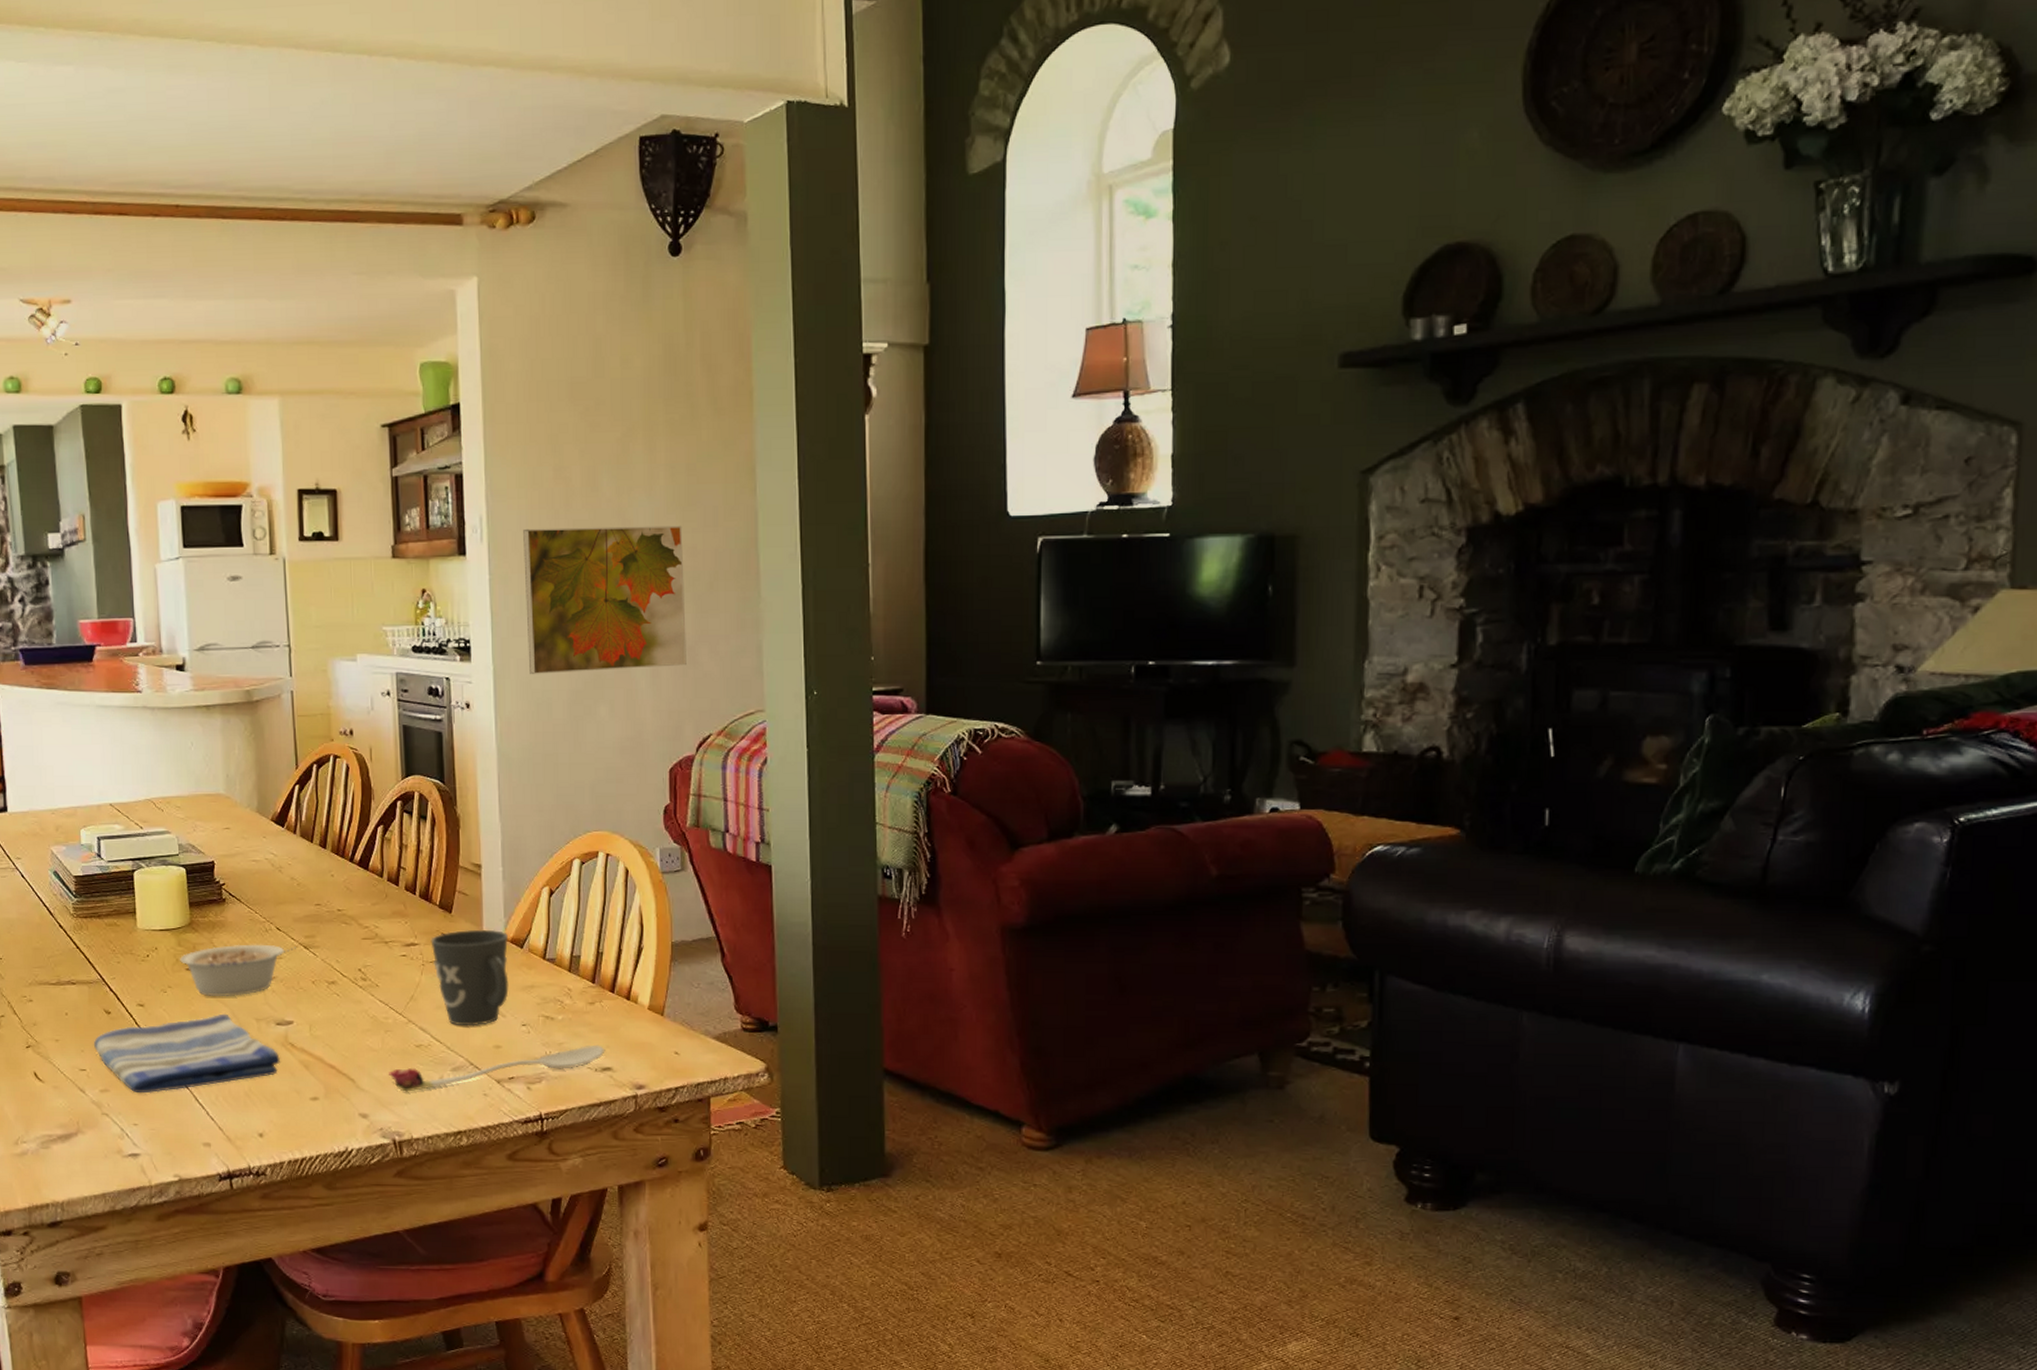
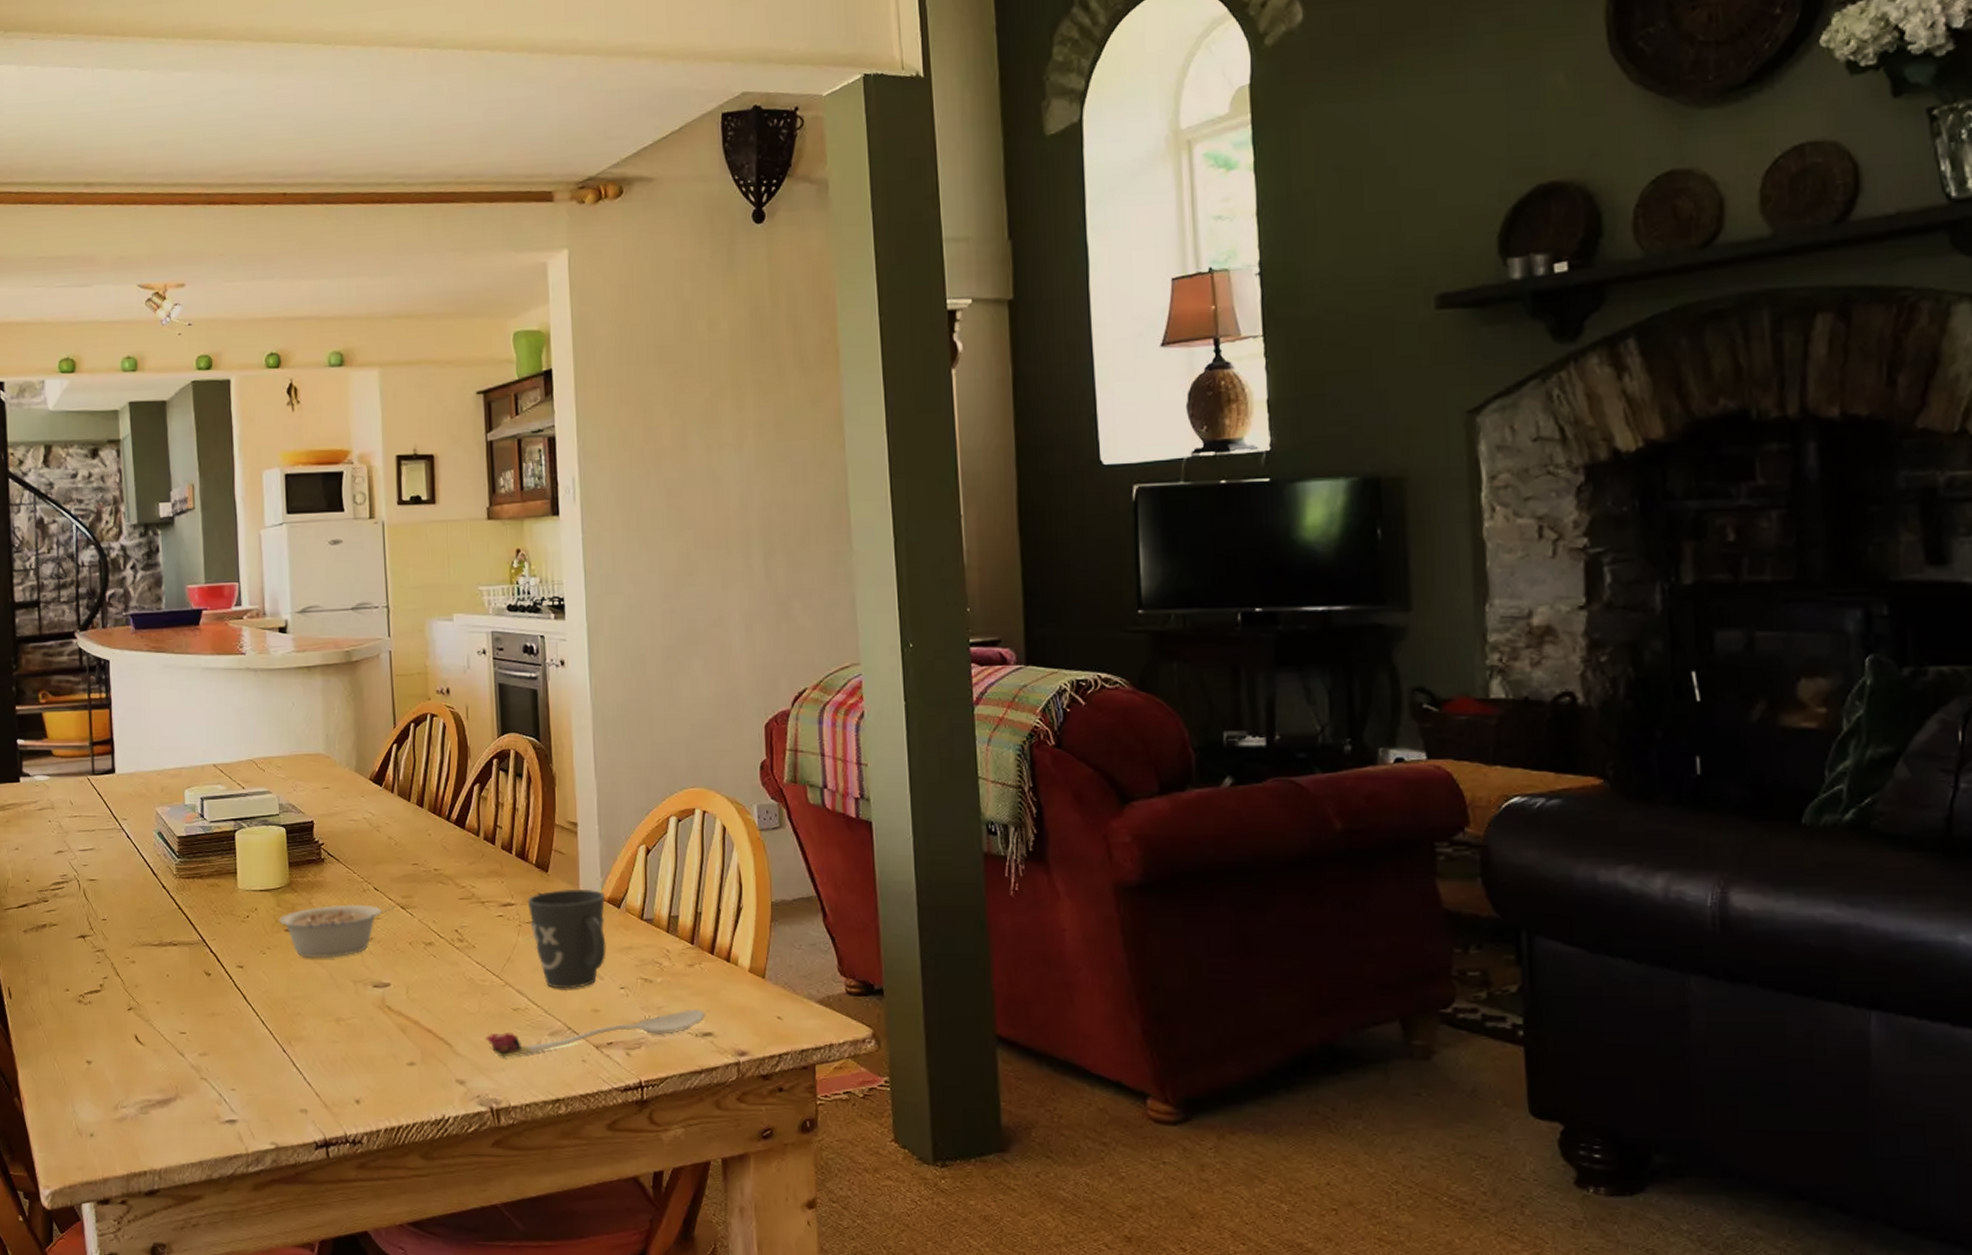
dish towel: present [93,1013,280,1094] -> none [193,975,377,1058]
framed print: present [523,525,686,674] -> none [615,481,780,631]

